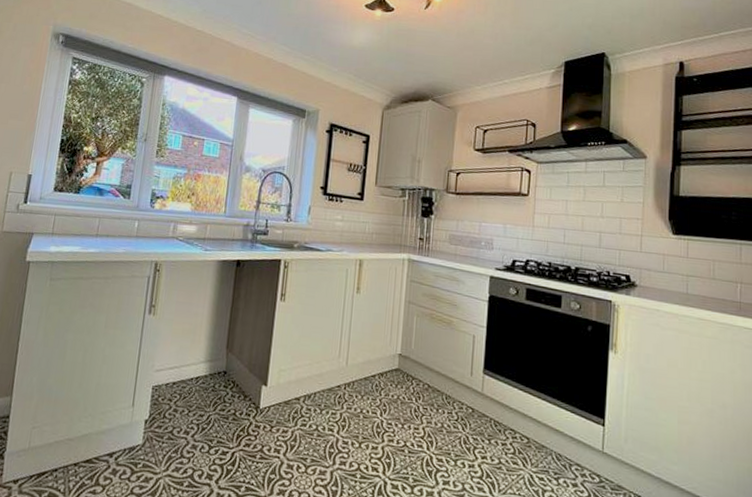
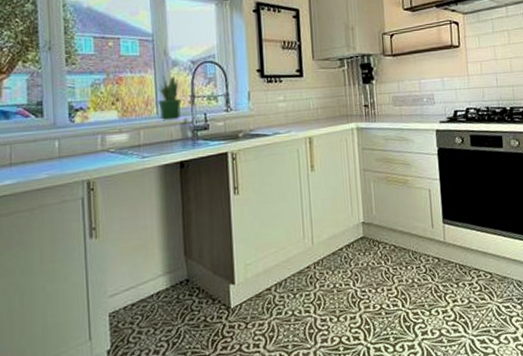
planter: none [227,179,249,222] -> present [158,75,181,121]

